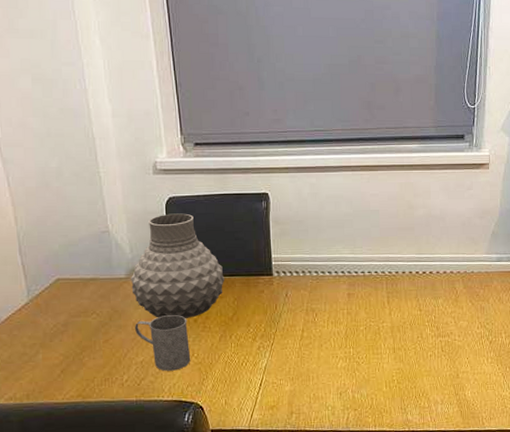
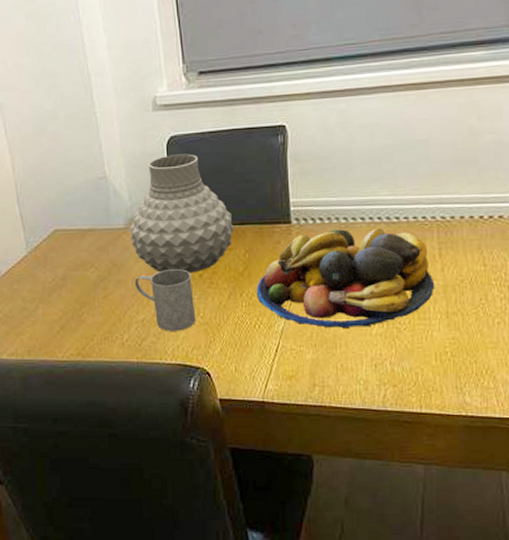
fruit bowl: none [243,280,385,363] -> present [256,227,435,328]

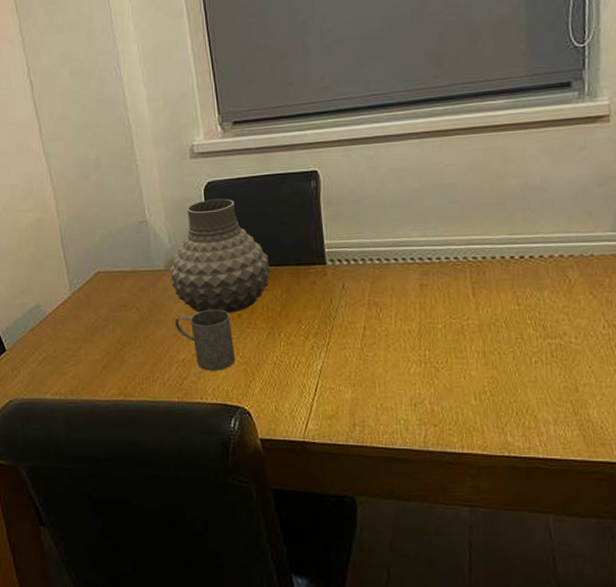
fruit bowl: present [256,227,435,328] -> none [294,268,470,367]

